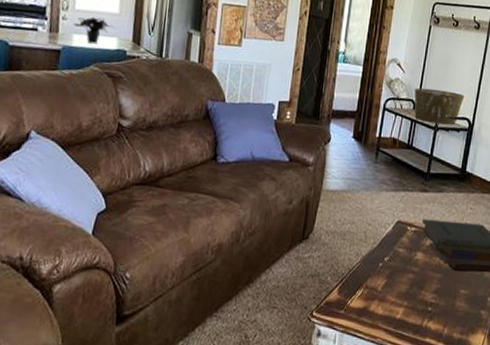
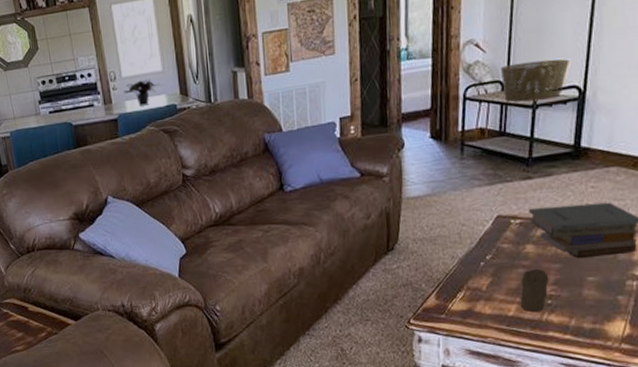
candle: none [406,275,432,318] -> present [520,268,549,313]

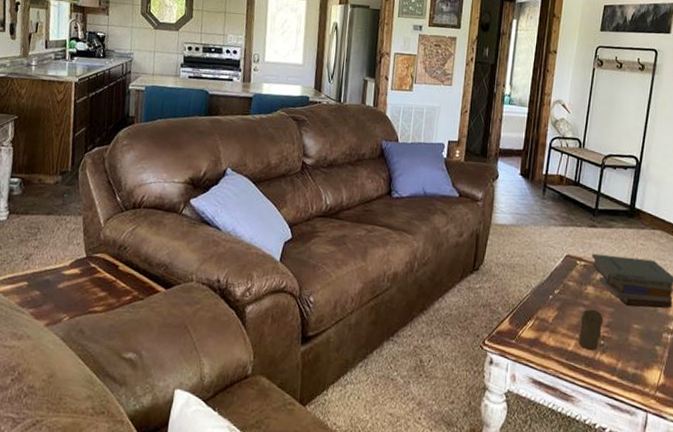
potted plant: present [124,79,160,106] -> none [263,68,298,92]
basket: present [500,59,570,102] -> none [579,127,631,163]

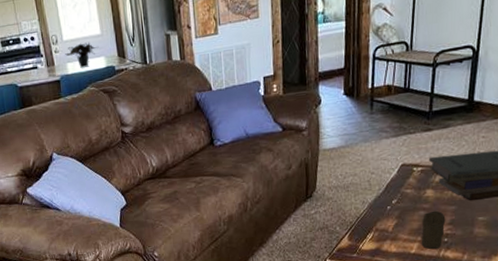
potted plant: none [263,68,298,92] -> present [65,42,99,68]

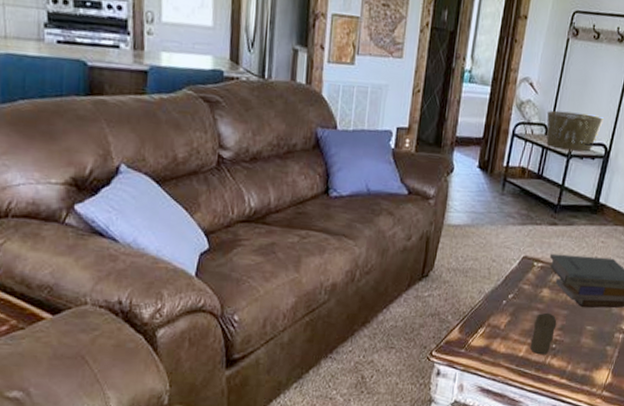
potted plant: present [65,42,99,68] -> none [161,31,208,64]
basket: none [405,21,465,61] -> present [546,110,602,152]

